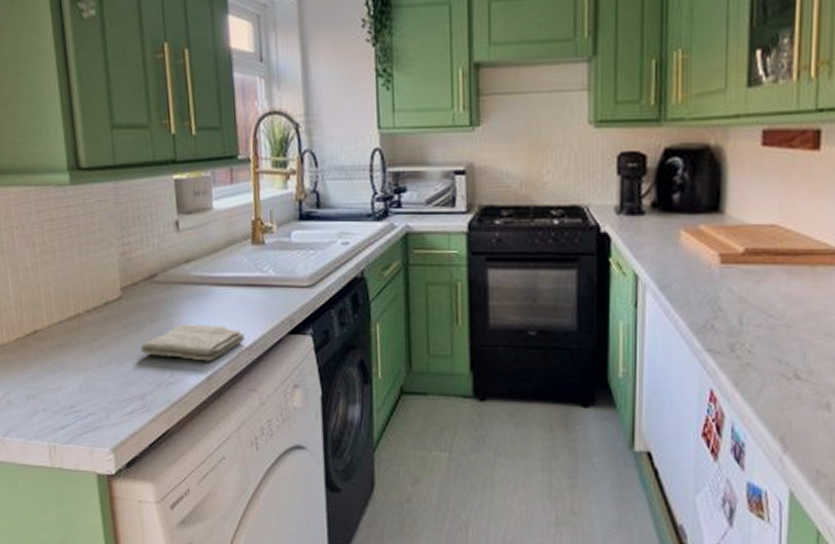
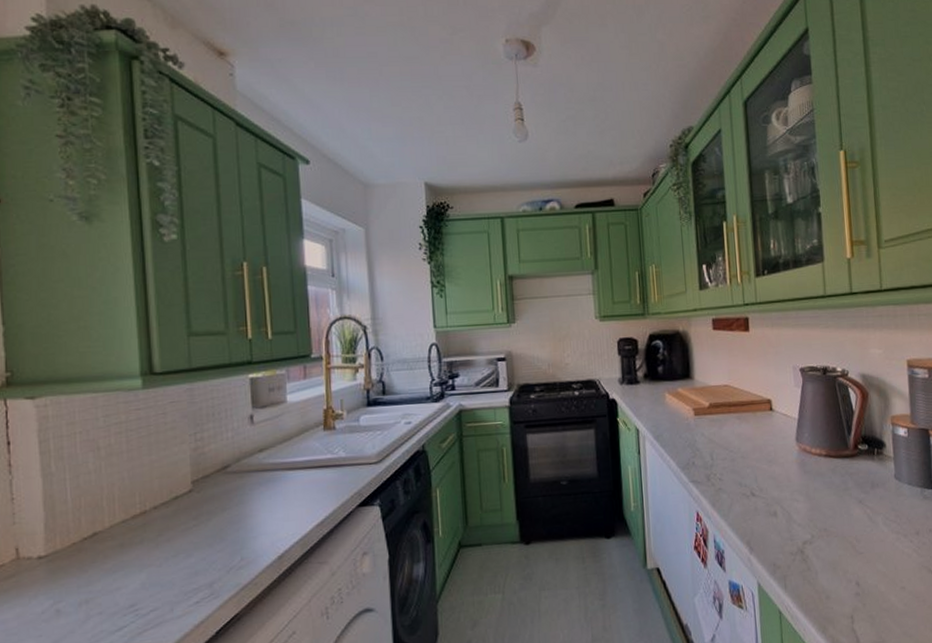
washcloth: present [141,324,246,362] -> none [211,506,317,543]

